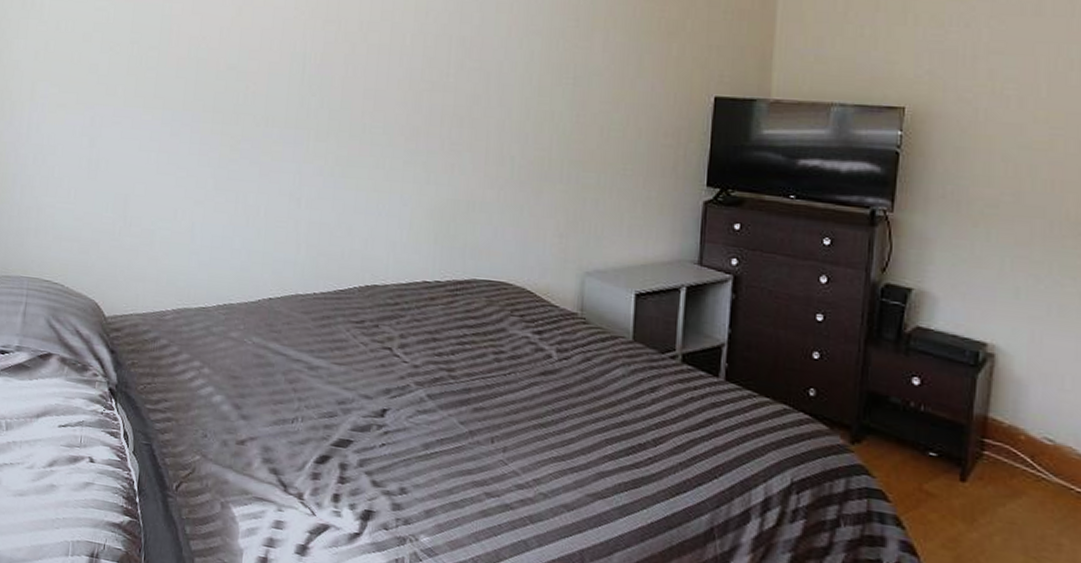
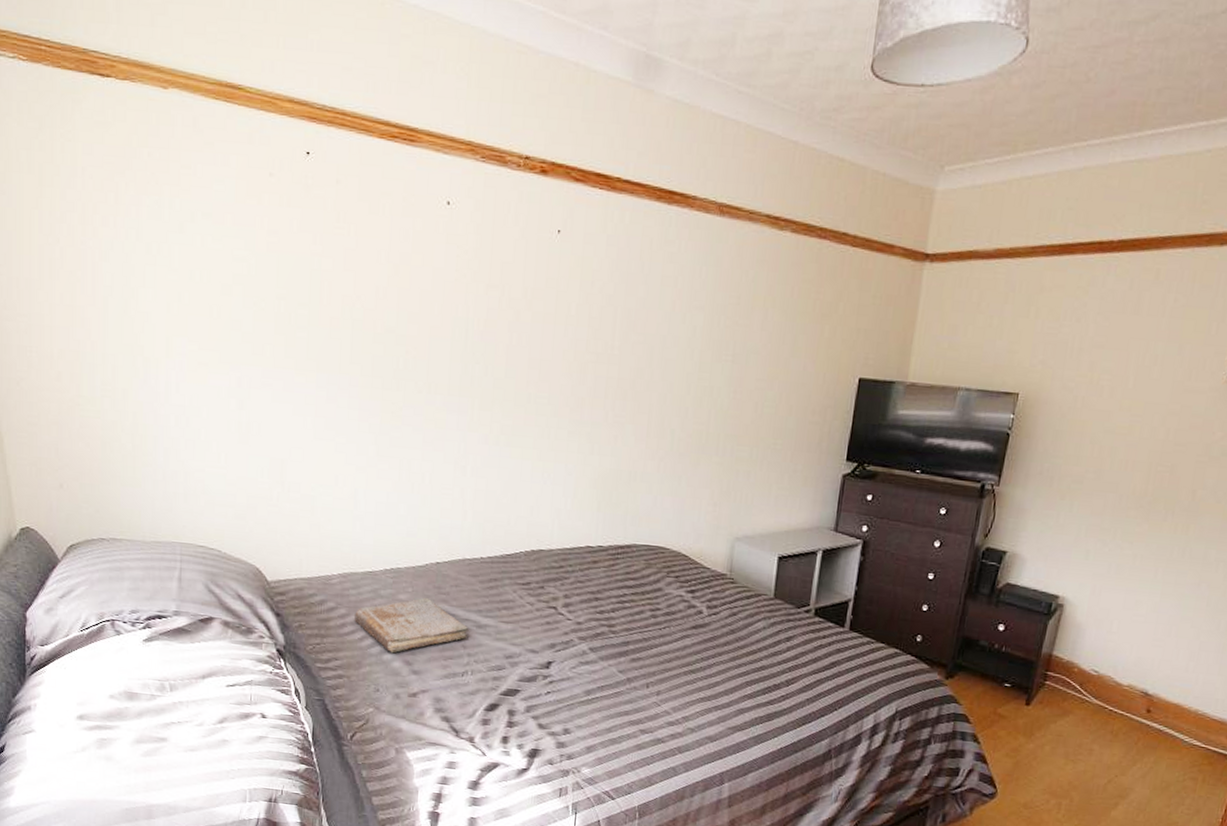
book: none [186,335,300,396] -> present [354,597,469,653]

